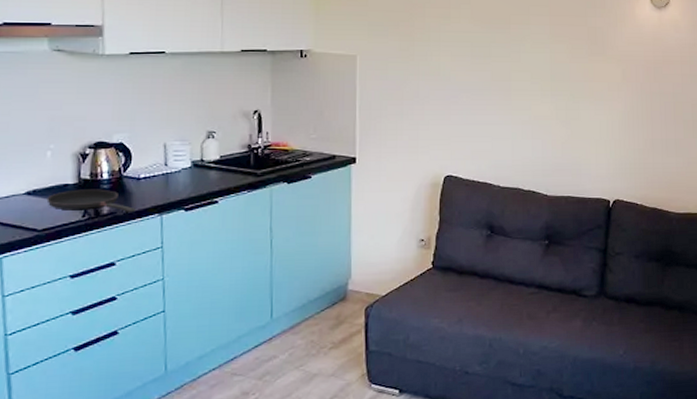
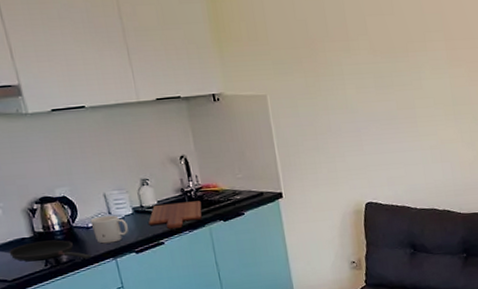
mug: none [143,167,183,197] -> present [90,215,129,244]
cutting board: none [206,159,267,188] -> present [148,200,202,230]

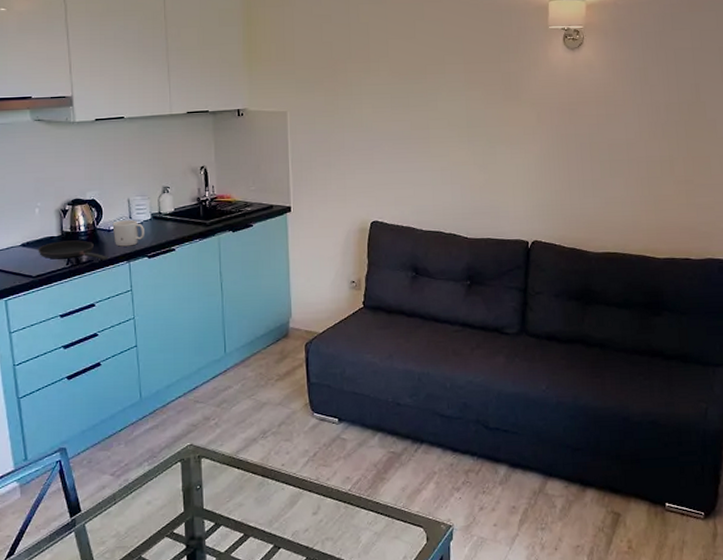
cutting board: present [148,200,202,230] -> none [164,210,214,237]

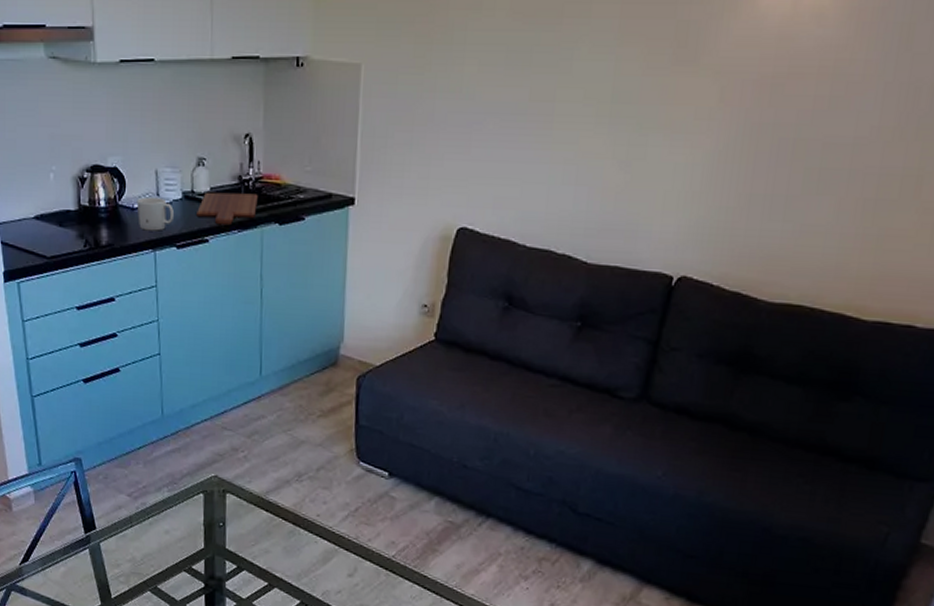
frying pan: present [38,240,108,261] -> none [52,216,131,247]
cutting board: none [164,210,214,237] -> present [197,192,258,226]

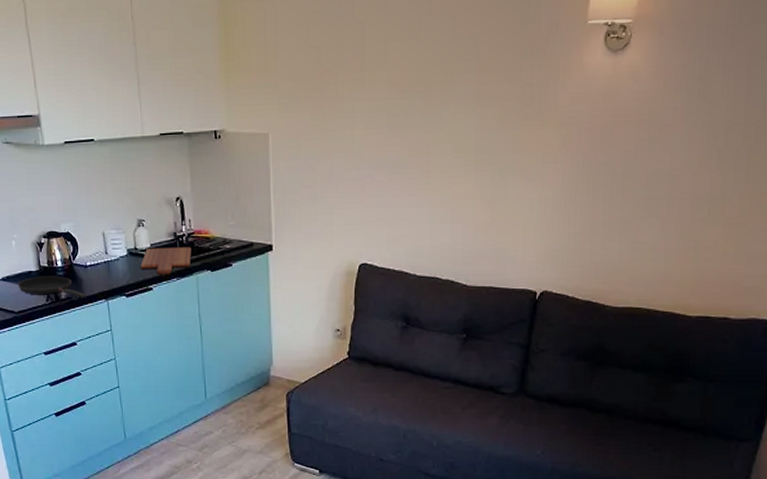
frying pan: none [52,216,131,247] -> present [17,276,87,298]
mug: present [136,197,175,231] -> none [88,255,122,284]

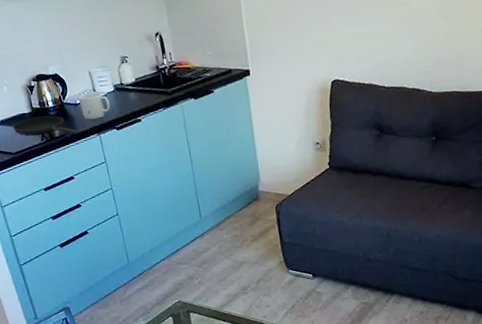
mug: none [88,255,122,284] -> present [78,92,111,120]
cutting board: present [140,247,192,275] -> none [127,78,175,107]

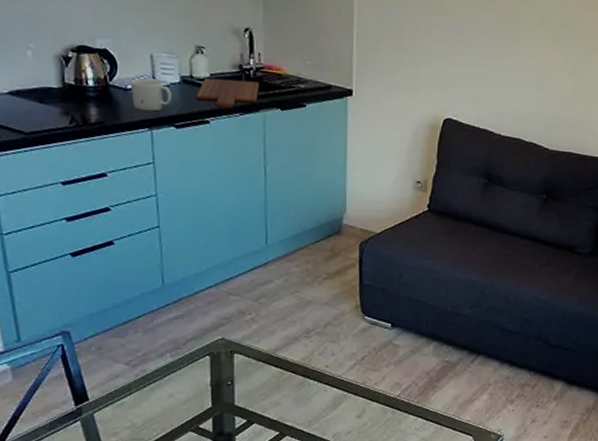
frying pan: present [12,115,80,136] -> none [31,94,125,125]
cutting board: none [127,78,175,107] -> present [196,77,259,109]

